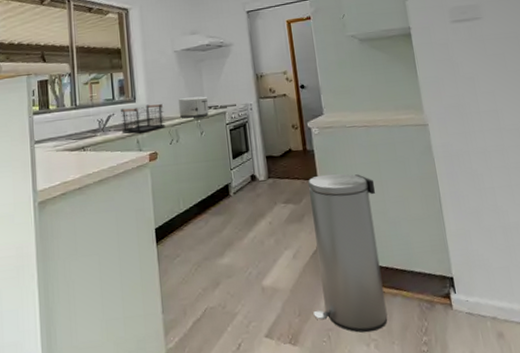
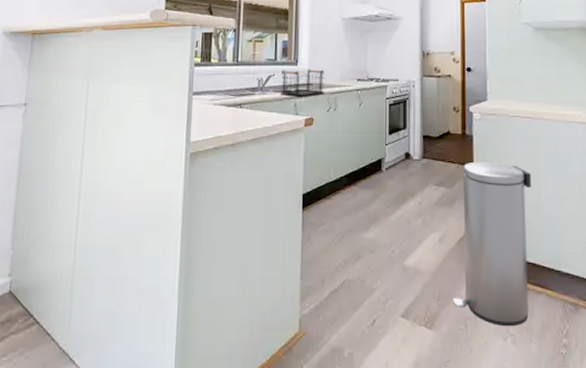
toaster: present [178,96,209,118] -> none [340,67,370,89]

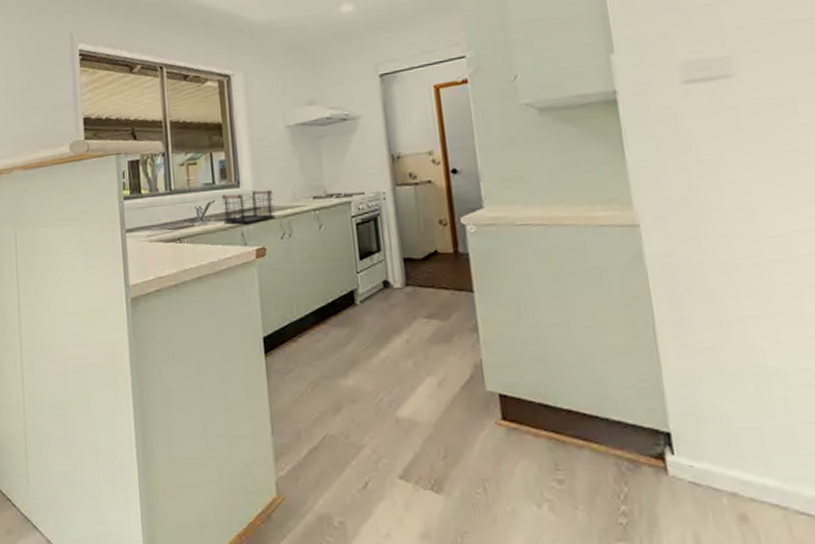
pedal bin: present [453,161,532,326] -> none [459,284,569,488]

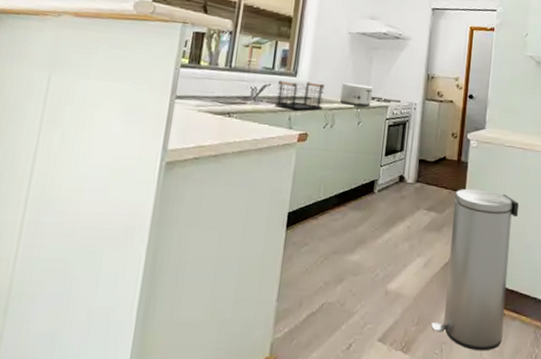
toaster: none [290,181,329,209] -> present [339,83,372,107]
pedal bin: none [459,284,569,488] -> present [431,188,519,350]

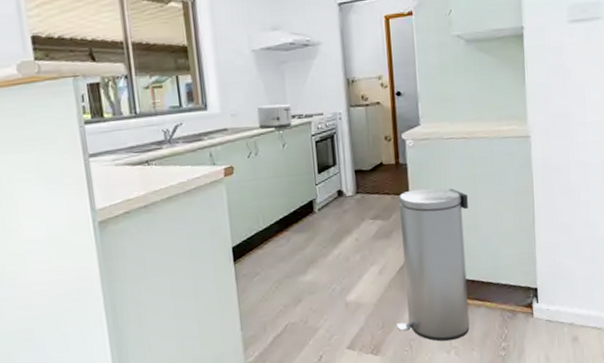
dish rack: present [274,80,325,111] -> none [189,112,243,146]

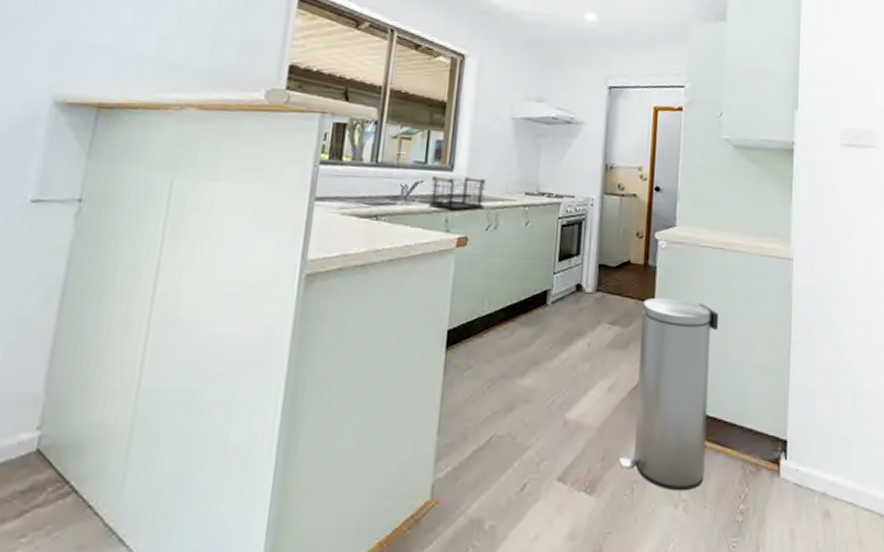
dish rack: none [189,112,243,146] -> present [428,176,486,211]
toaster: present [256,103,292,129] -> none [503,177,542,205]

